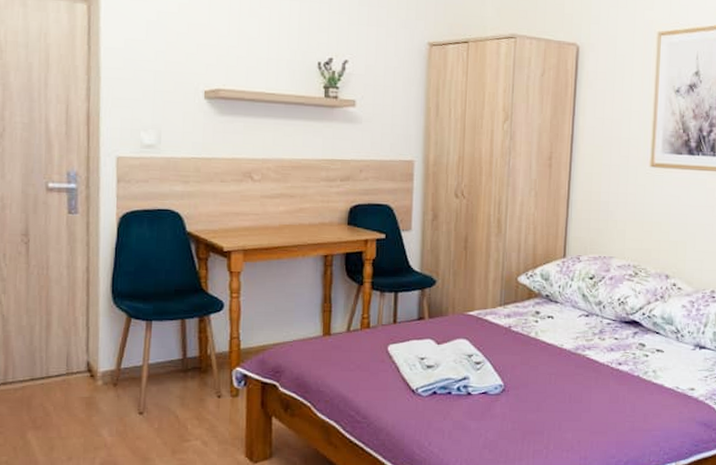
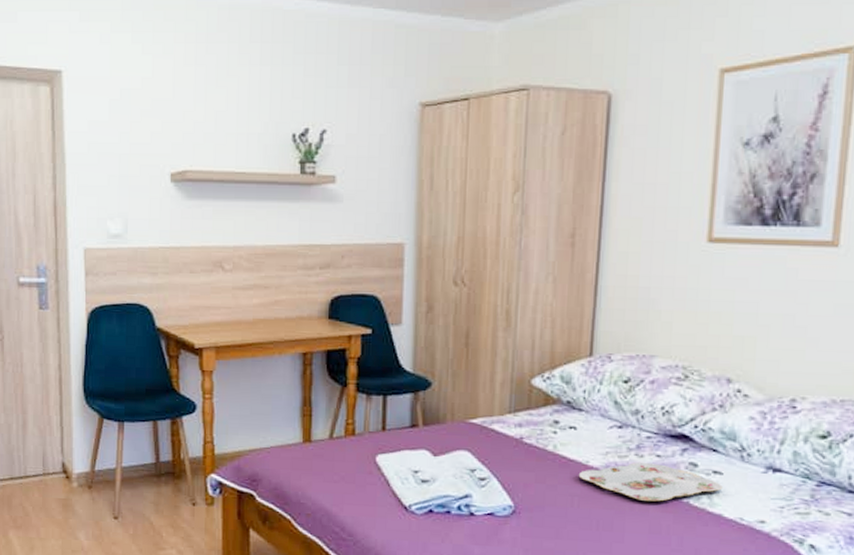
serving tray: none [555,344,664,376] -> present [578,461,723,502]

